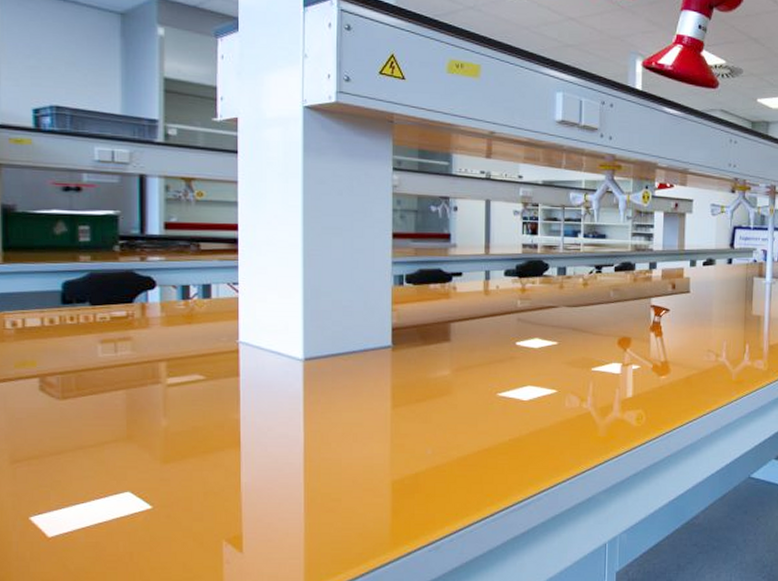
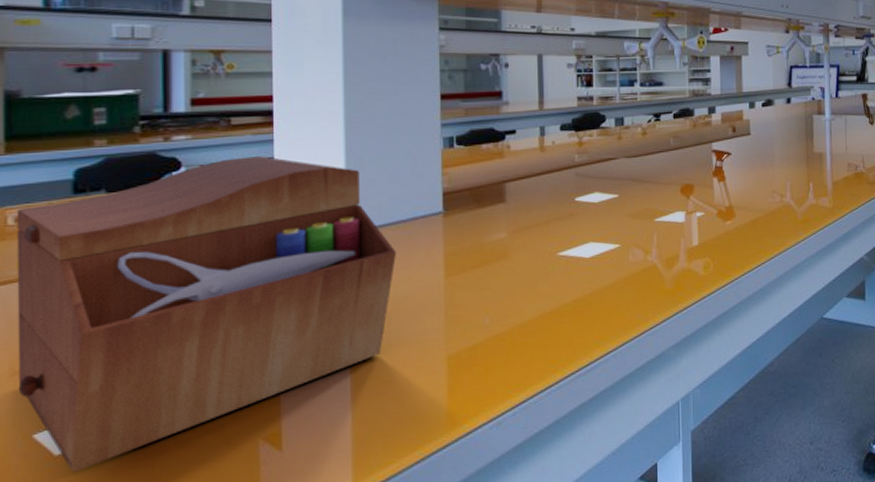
sewing box: none [13,280,349,553] -> present [16,155,397,472]

